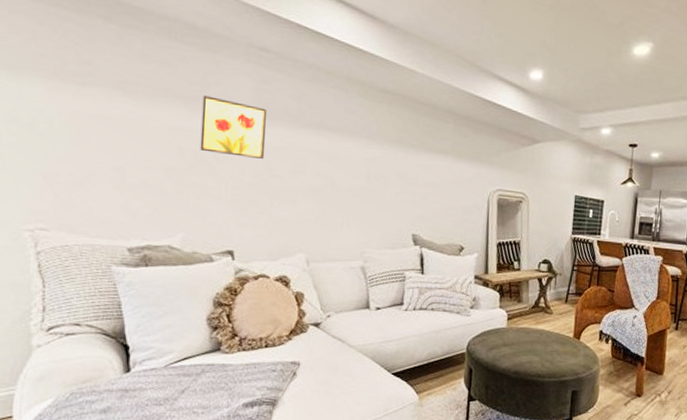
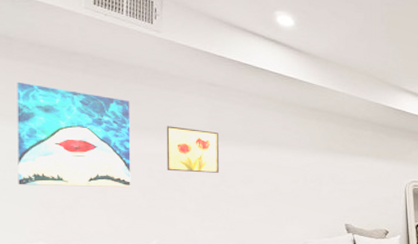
wall art: none [16,24,160,168] -> present [17,81,131,188]

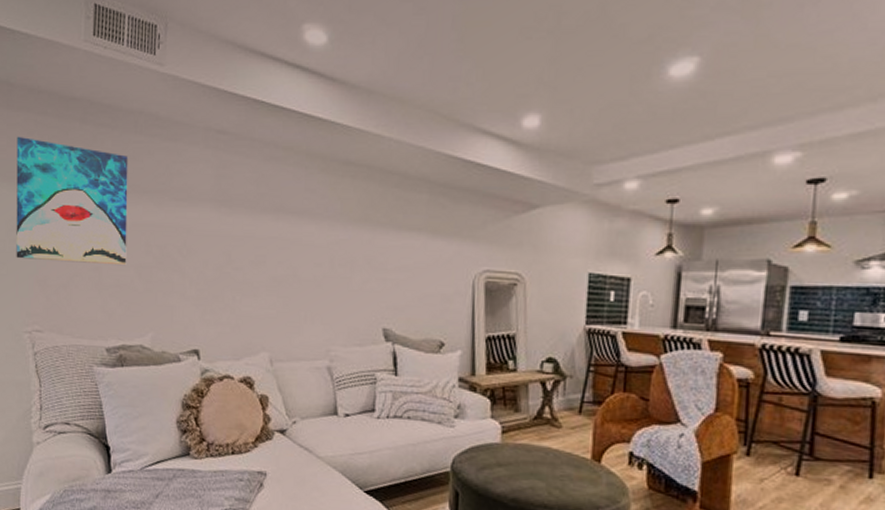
wall art: present [166,126,220,173] -> none [165,188,227,250]

